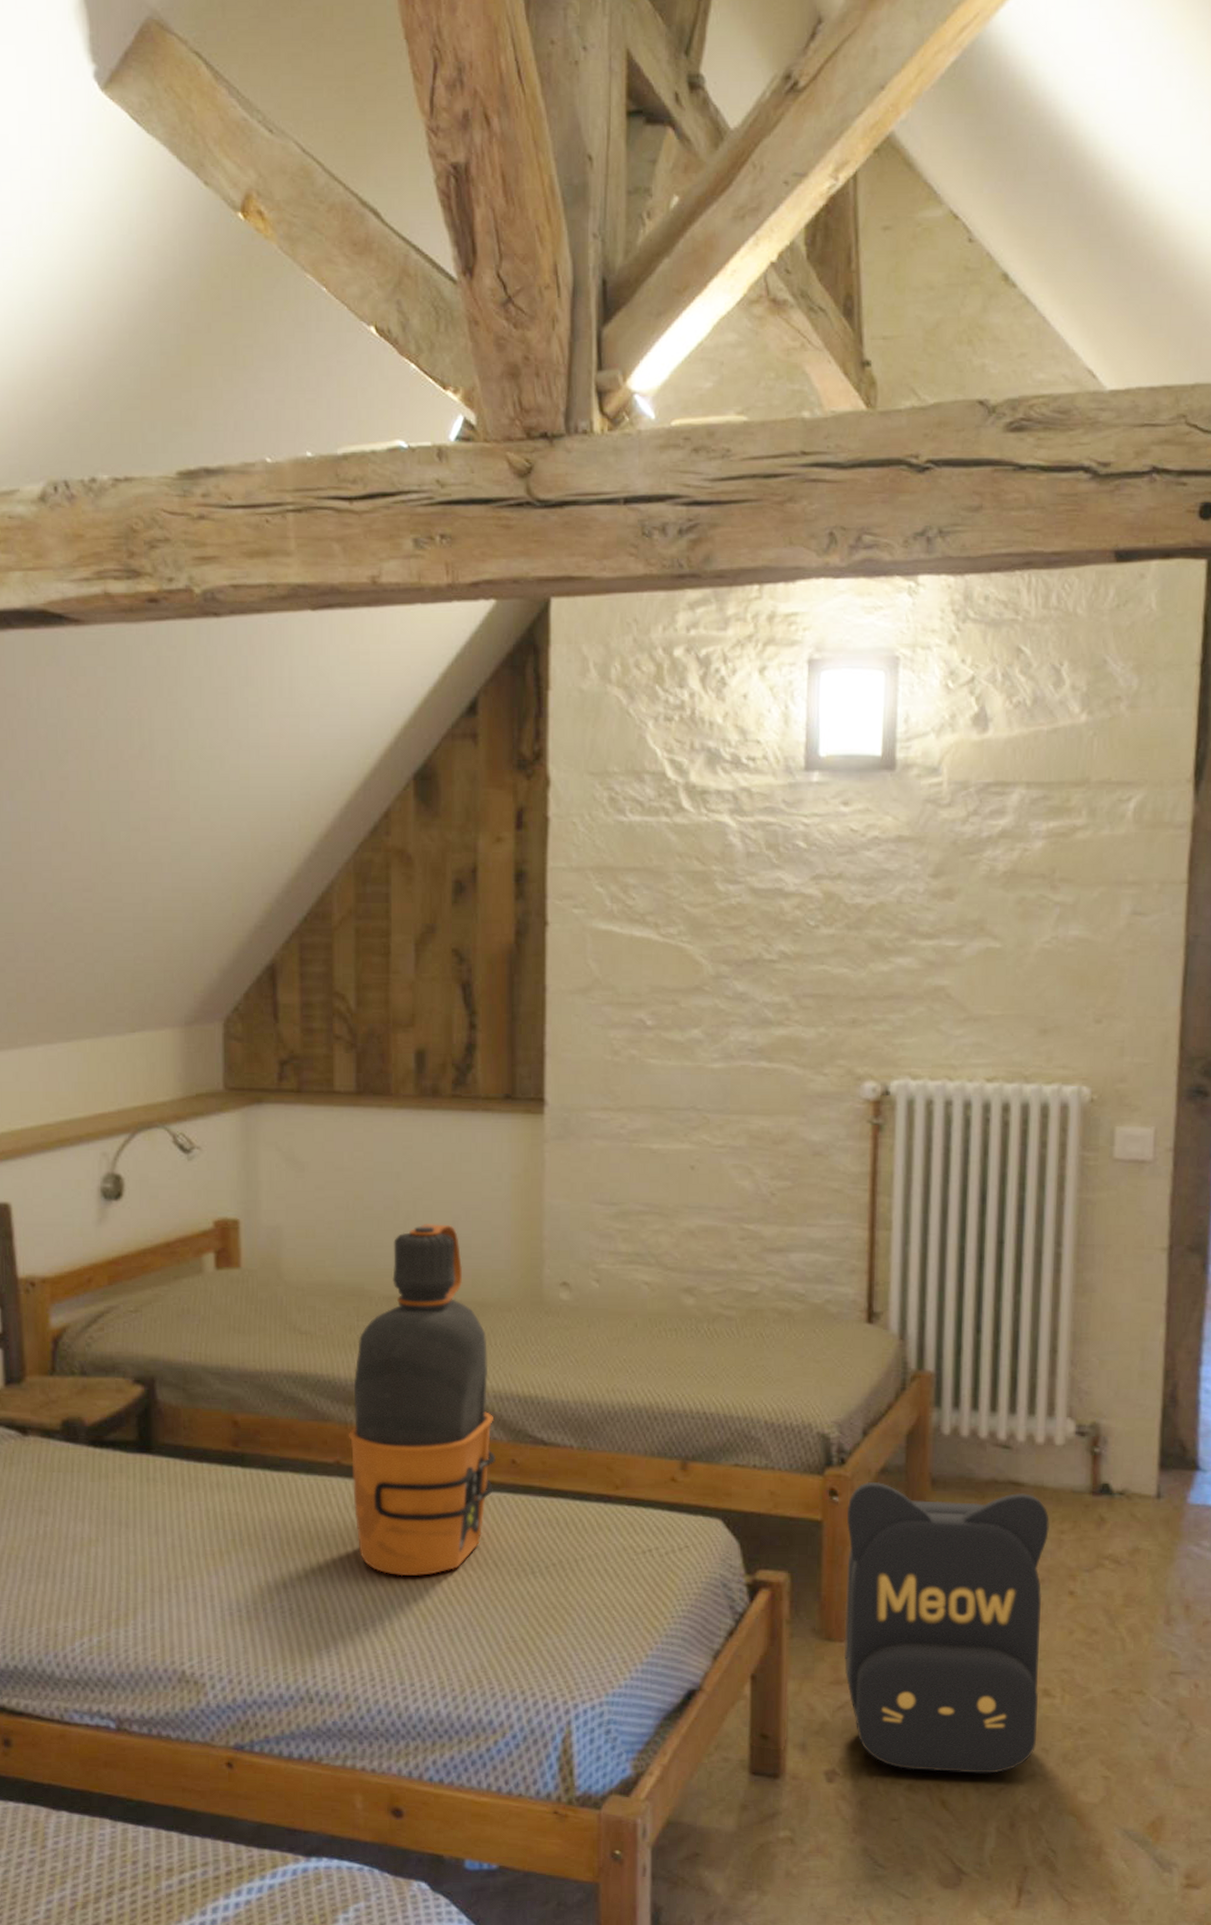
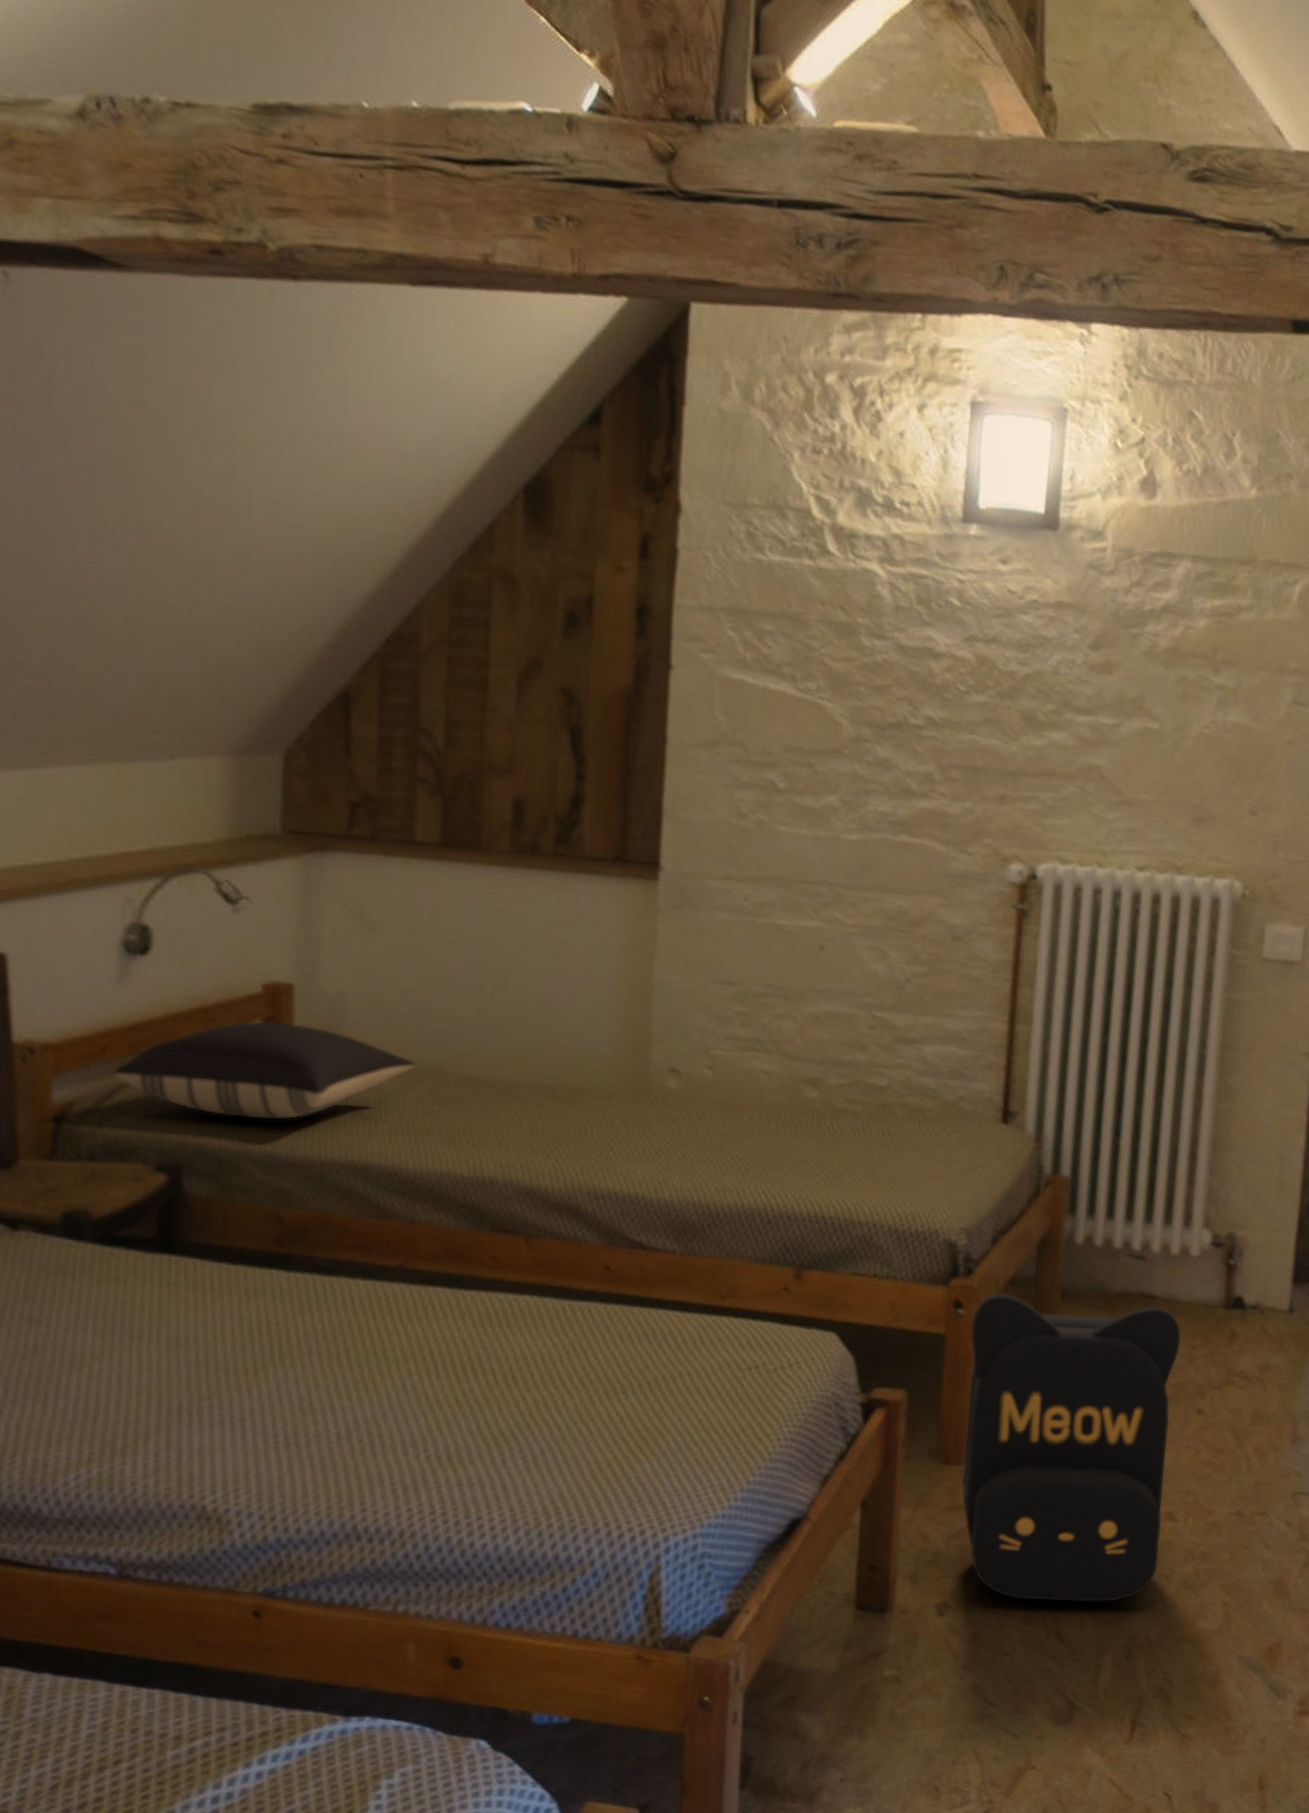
pillow: none [97,1252,343,1337] -> present [113,1021,416,1120]
water bottle: present [348,1223,496,1576] -> none [415,996,587,1396]

